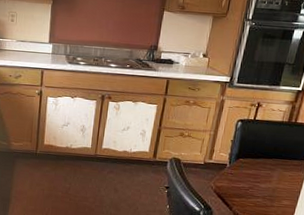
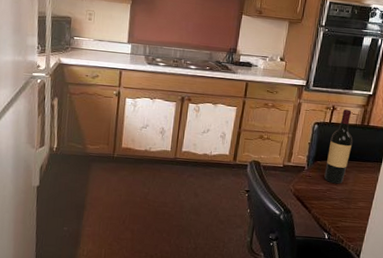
wine bottle: none [247,106,279,182] -> present [324,109,353,184]

